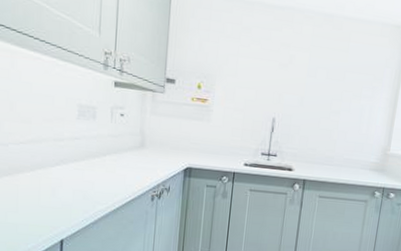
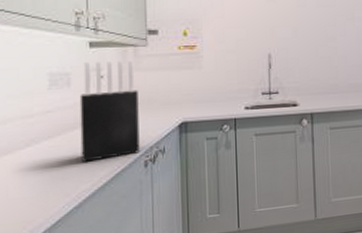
knife block: none [99,100,152,188] -> present [79,61,140,162]

